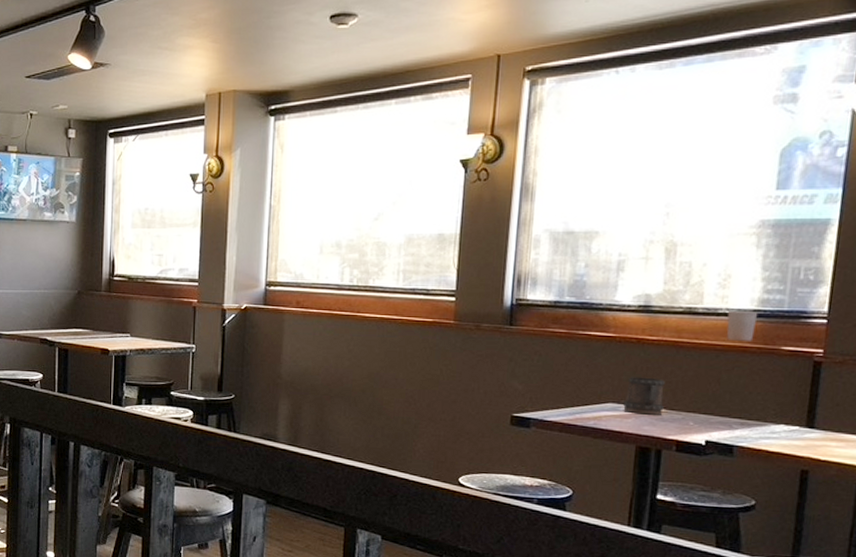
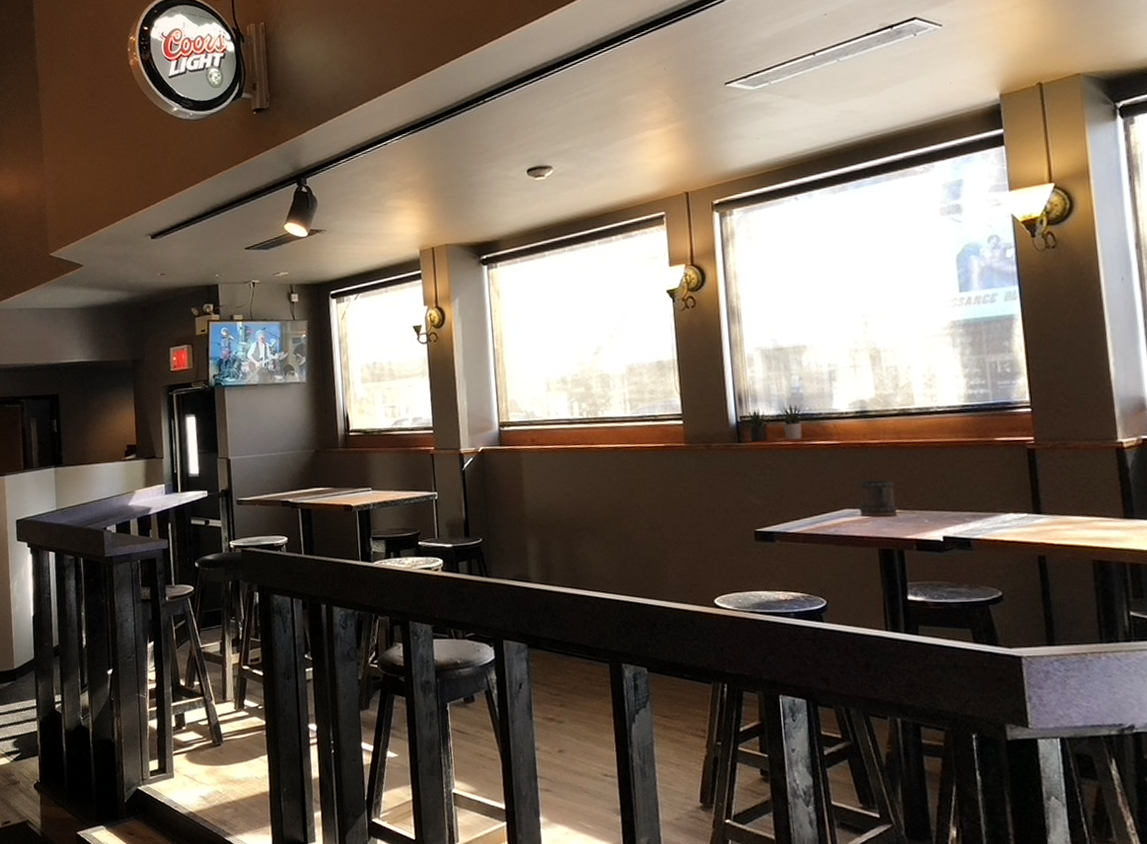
succulent plant: none [515,290,585,328] -> present [740,403,806,443]
candle holder: present [726,310,759,342] -> none [939,406,968,437]

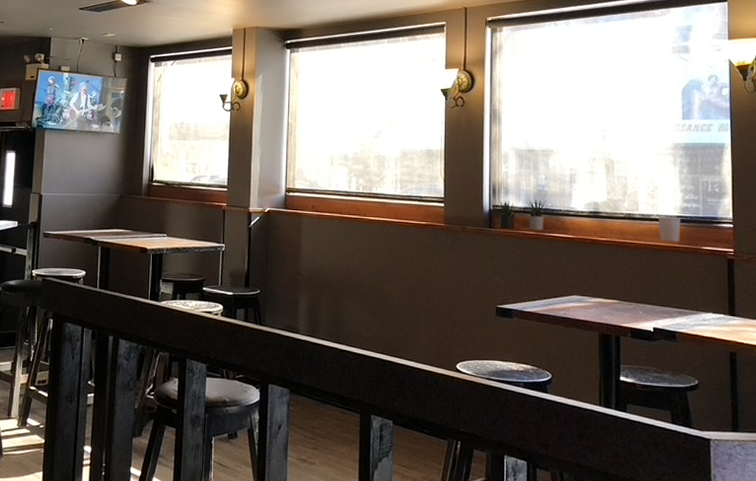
beer mug: present [858,480,898,517] -> none [585,272,618,306]
candle holder: none [939,406,968,437] -> present [659,216,681,243]

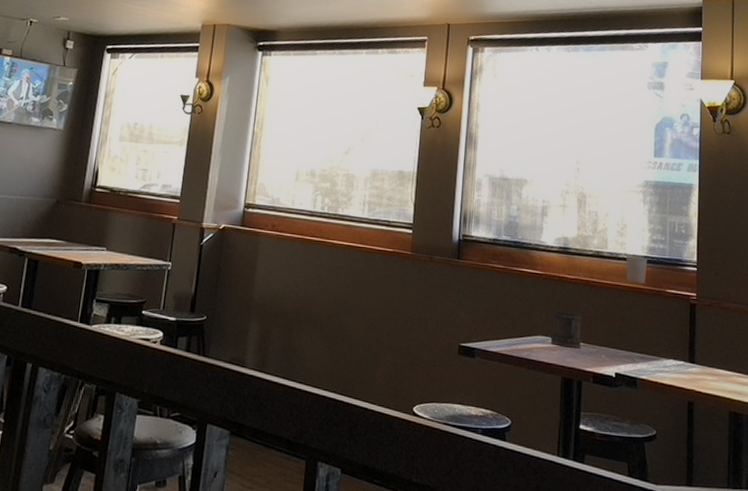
succulent plant: present [492,199,548,231] -> none [462,229,518,265]
beer mug: none [585,272,618,306] -> present [549,311,582,348]

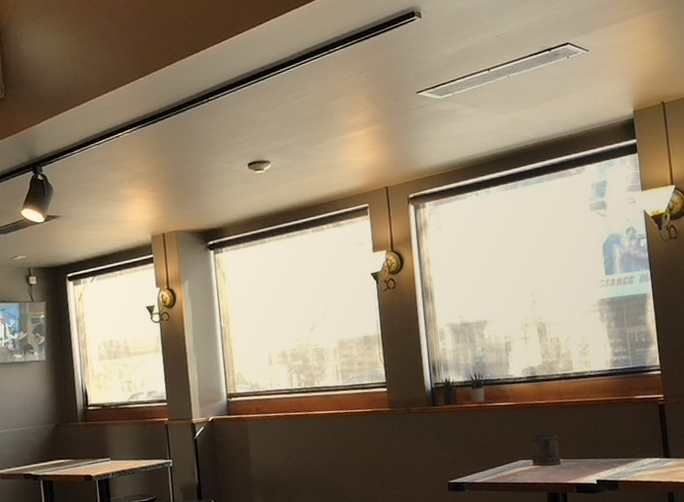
succulent plant: none [462,229,518,265] -> present [434,371,488,406]
candle holder: present [626,255,648,285] -> none [592,371,614,397]

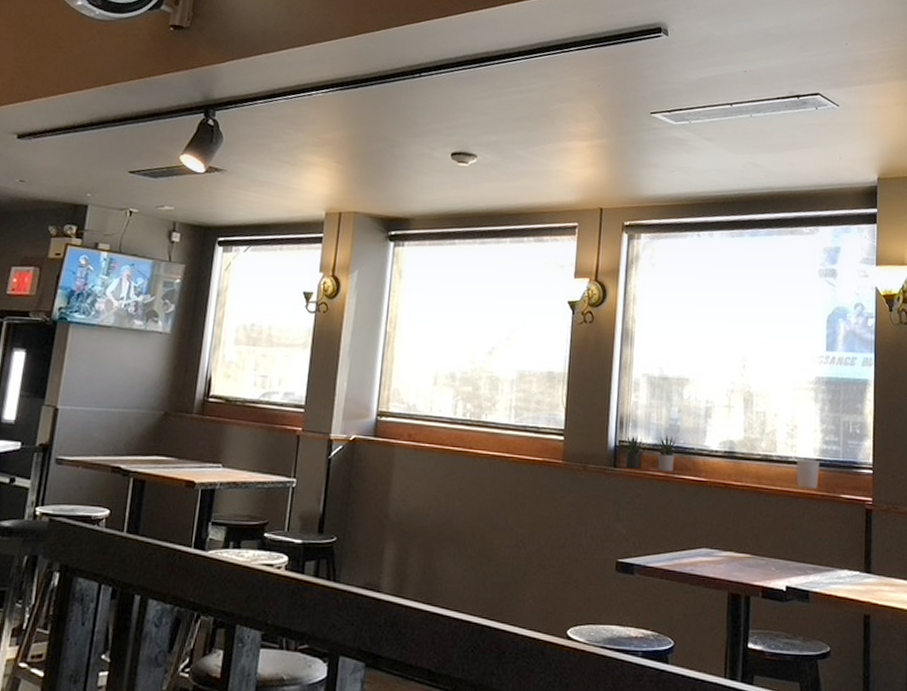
beer mug: present [530,434,561,466] -> none [714,521,750,561]
candle holder: none [592,371,614,397] -> present [796,458,820,490]

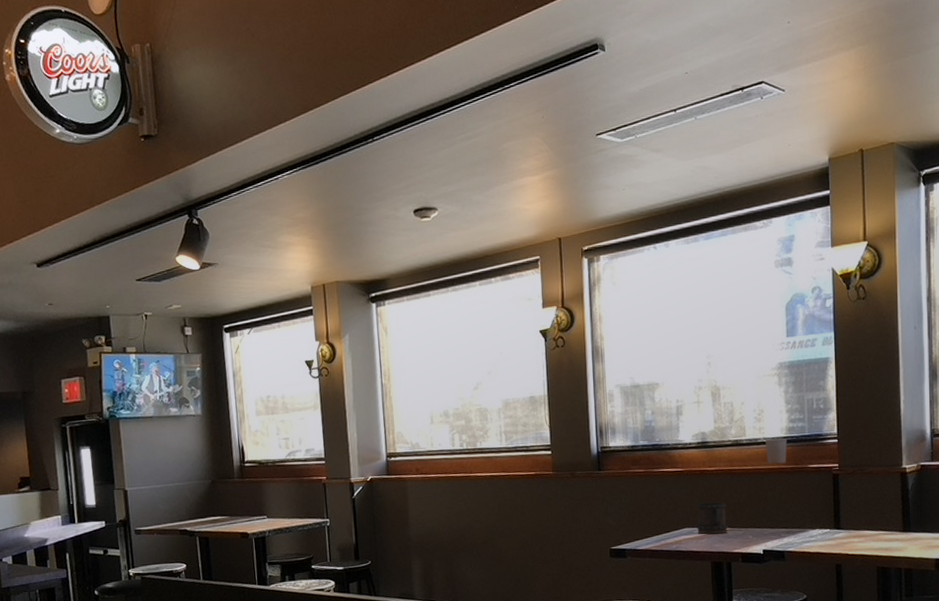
succulent plant: present [618,434,680,472] -> none [600,435,656,471]
beer mug: none [714,521,750,561] -> present [696,502,728,535]

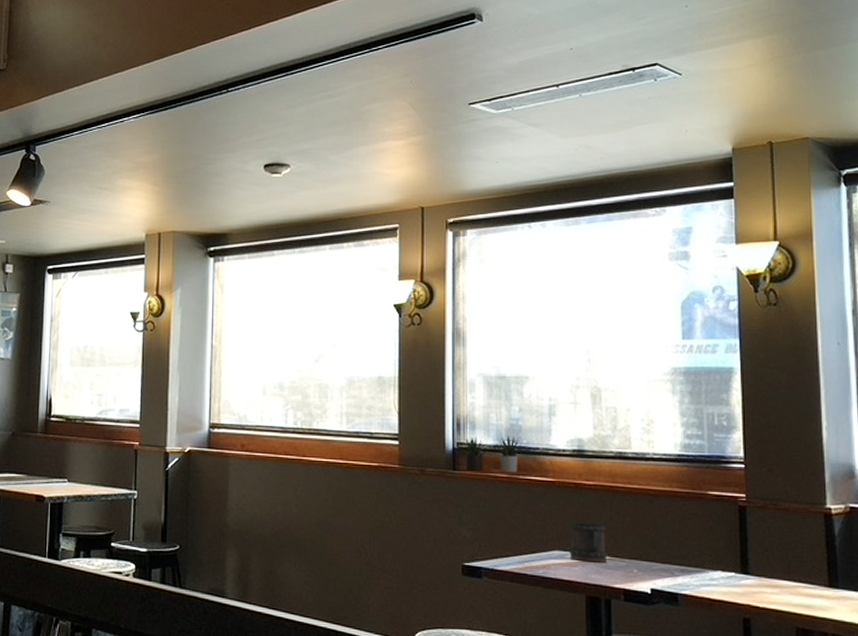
succulent plant: none [600,435,656,471] -> present [457,434,523,473]
candle holder: present [765,438,788,465] -> none [655,455,683,487]

